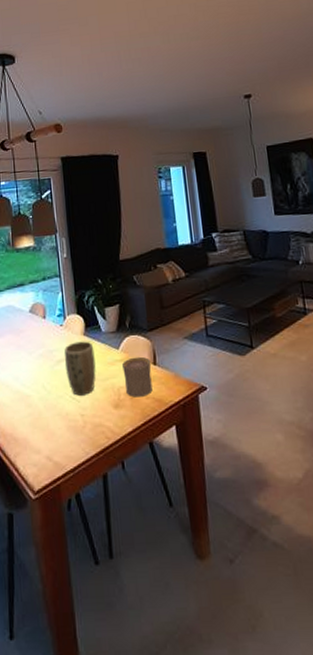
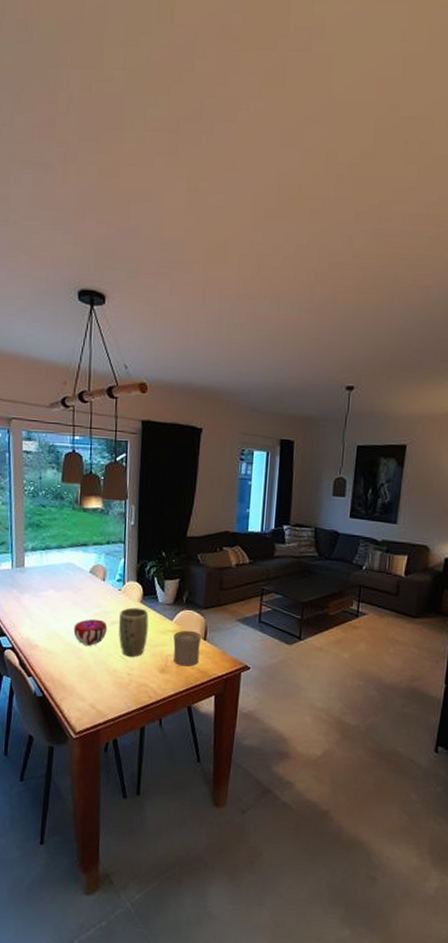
decorative bowl: none [20,360,54,391] -> present [73,619,107,646]

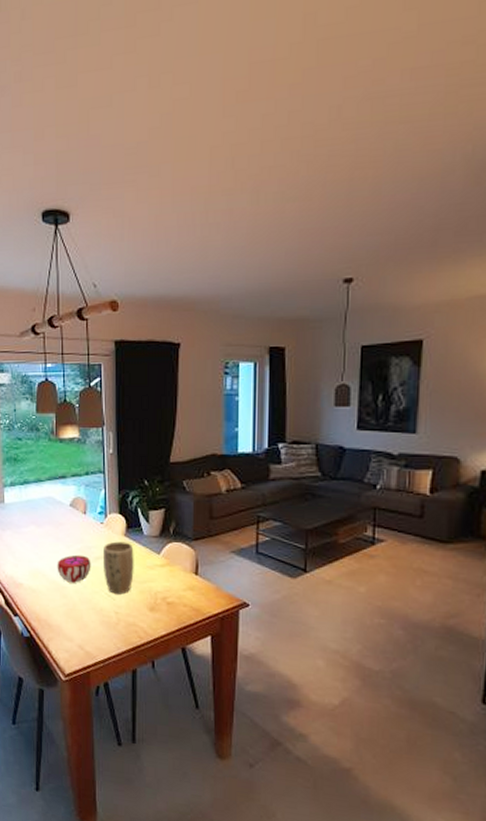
cup: present [173,630,202,667] -> none [162,564,193,604]

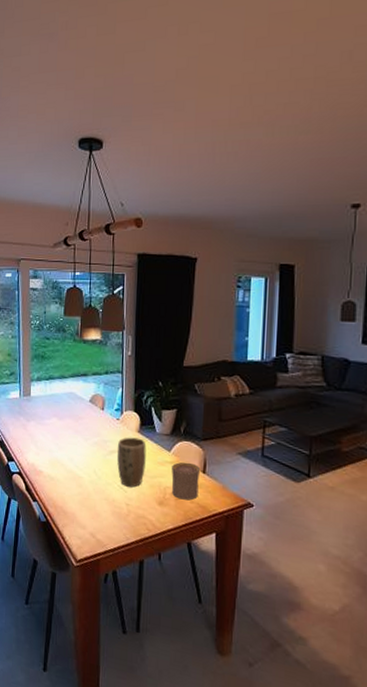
decorative bowl: present [57,554,91,583] -> none [74,447,106,474]
cup: none [162,564,193,604] -> present [172,462,201,501]

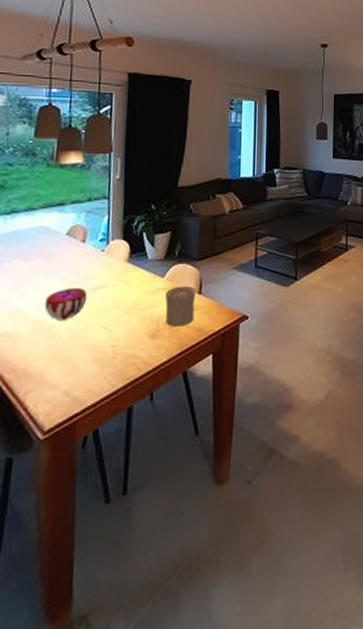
decorative bowl: none [74,447,106,474] -> present [44,287,88,321]
plant pot: present [117,437,147,487] -> none [101,268,137,326]

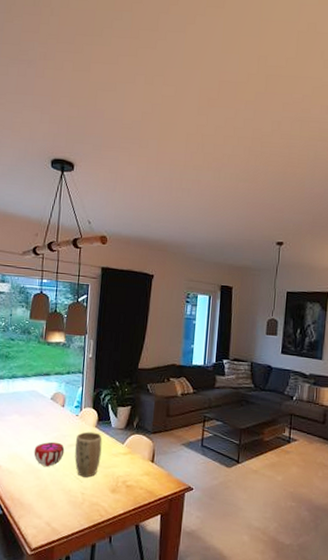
plant pot: none [101,268,137,326] -> present [74,431,103,478]
cup: present [165,285,197,327] -> none [124,453,150,487]

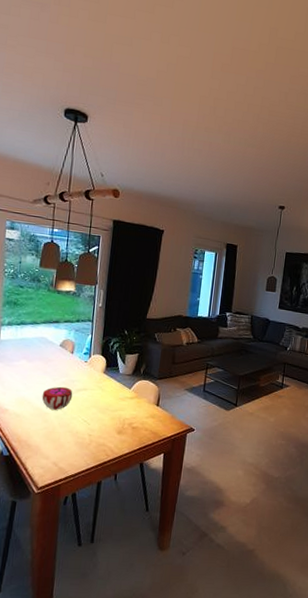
plant pot: present [74,431,103,478] -> none [82,377,110,420]

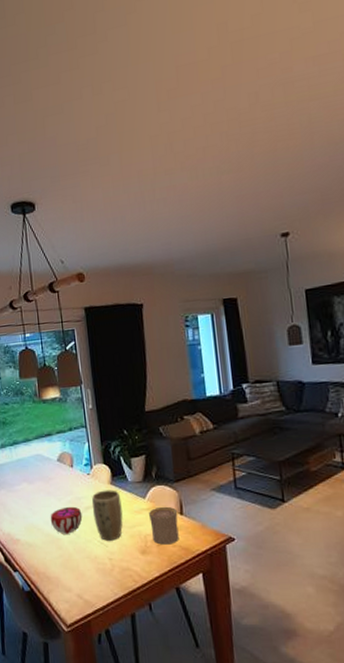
plant pot: none [82,377,110,420] -> present [92,489,123,541]
cup: none [130,397,155,429] -> present [149,506,179,545]

